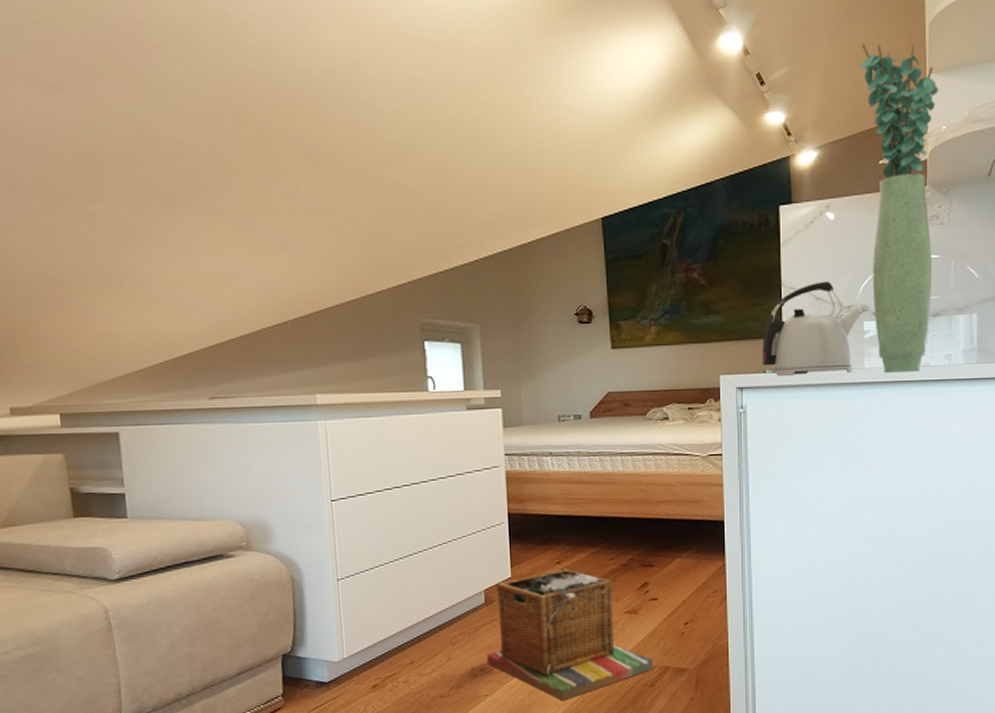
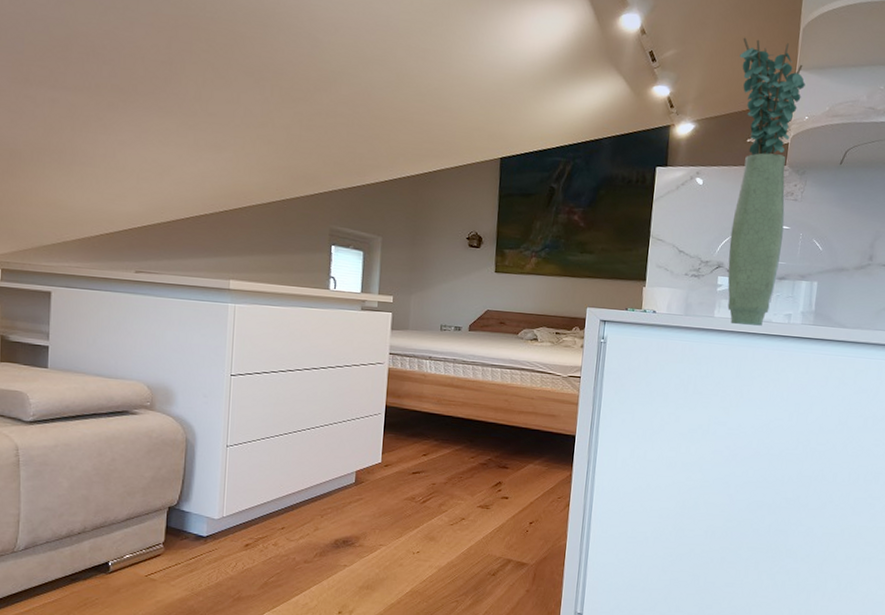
laundry basket: present [487,568,654,701] -> none [350,461,498,579]
kettle: present [762,281,864,376] -> none [625,237,719,320]

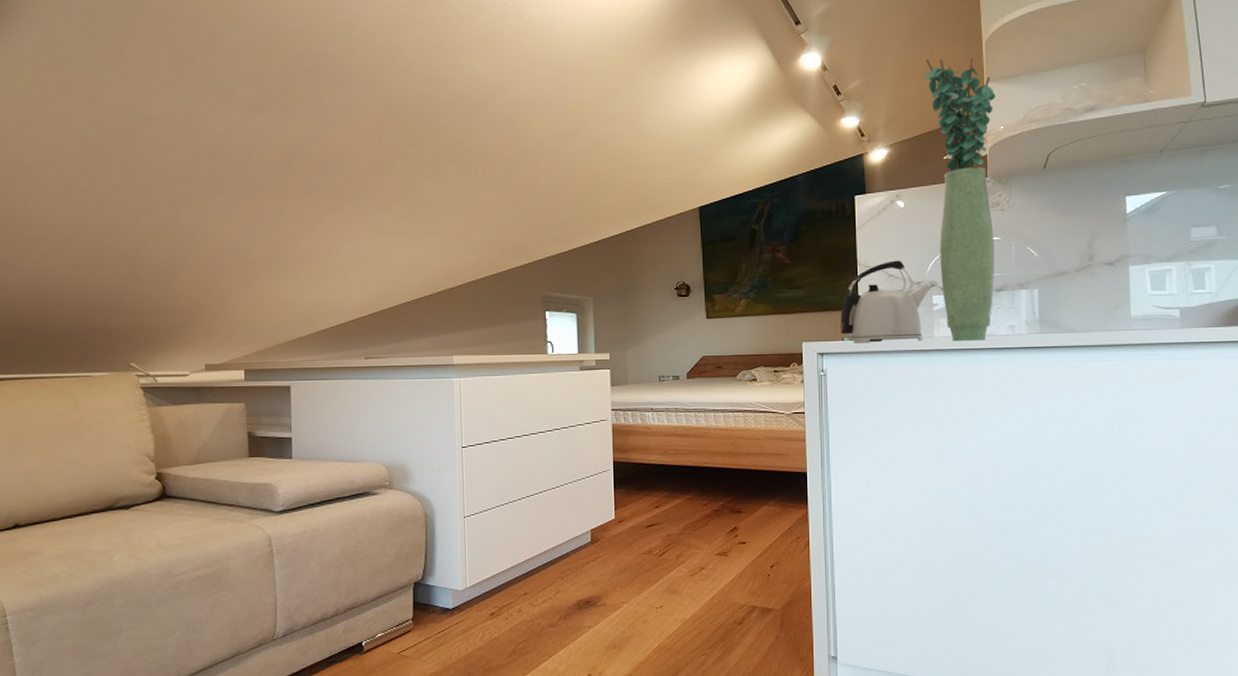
kettle: none [625,237,719,320] -> present [840,260,933,343]

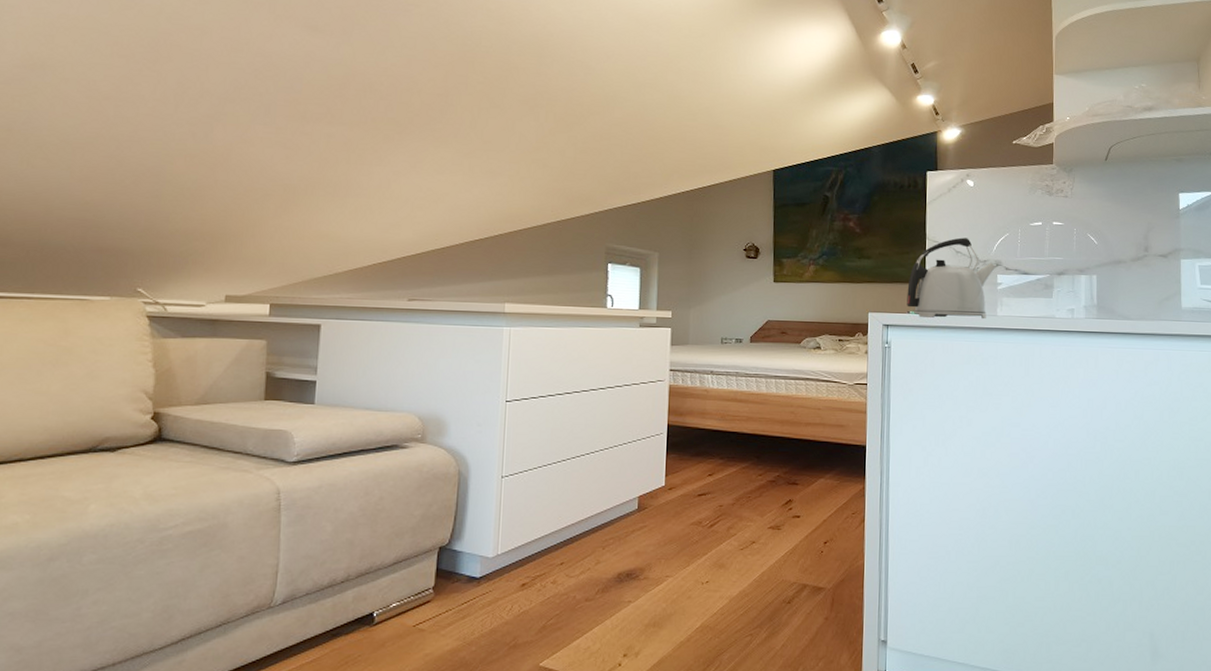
vase: present [924,58,996,341] -> none [998,47,1063,322]

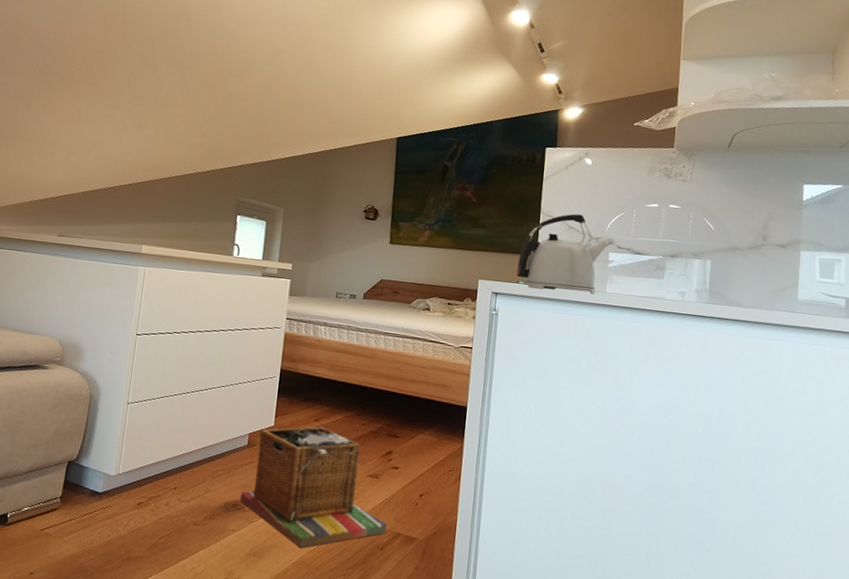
laundry basket: none [634,481,793,613] -> present [240,426,387,549]

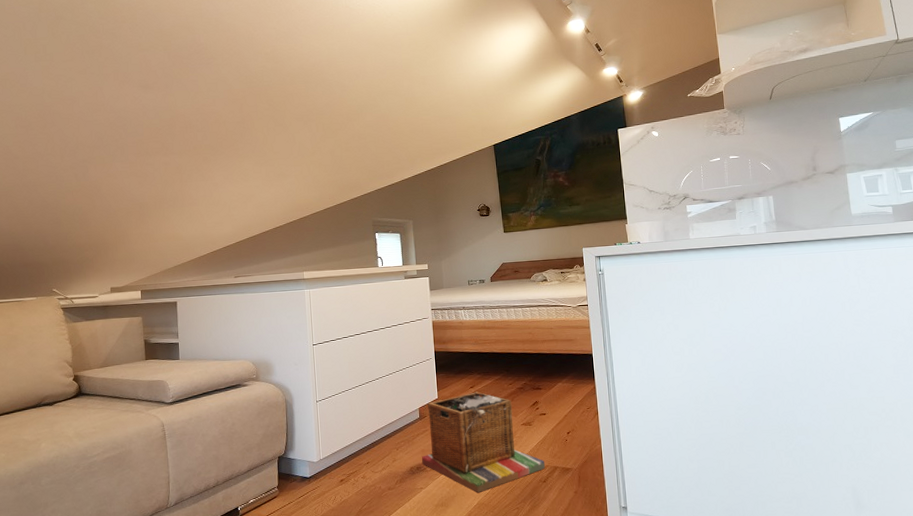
kettle: present [517,214,610,295] -> none [612,178,686,247]

